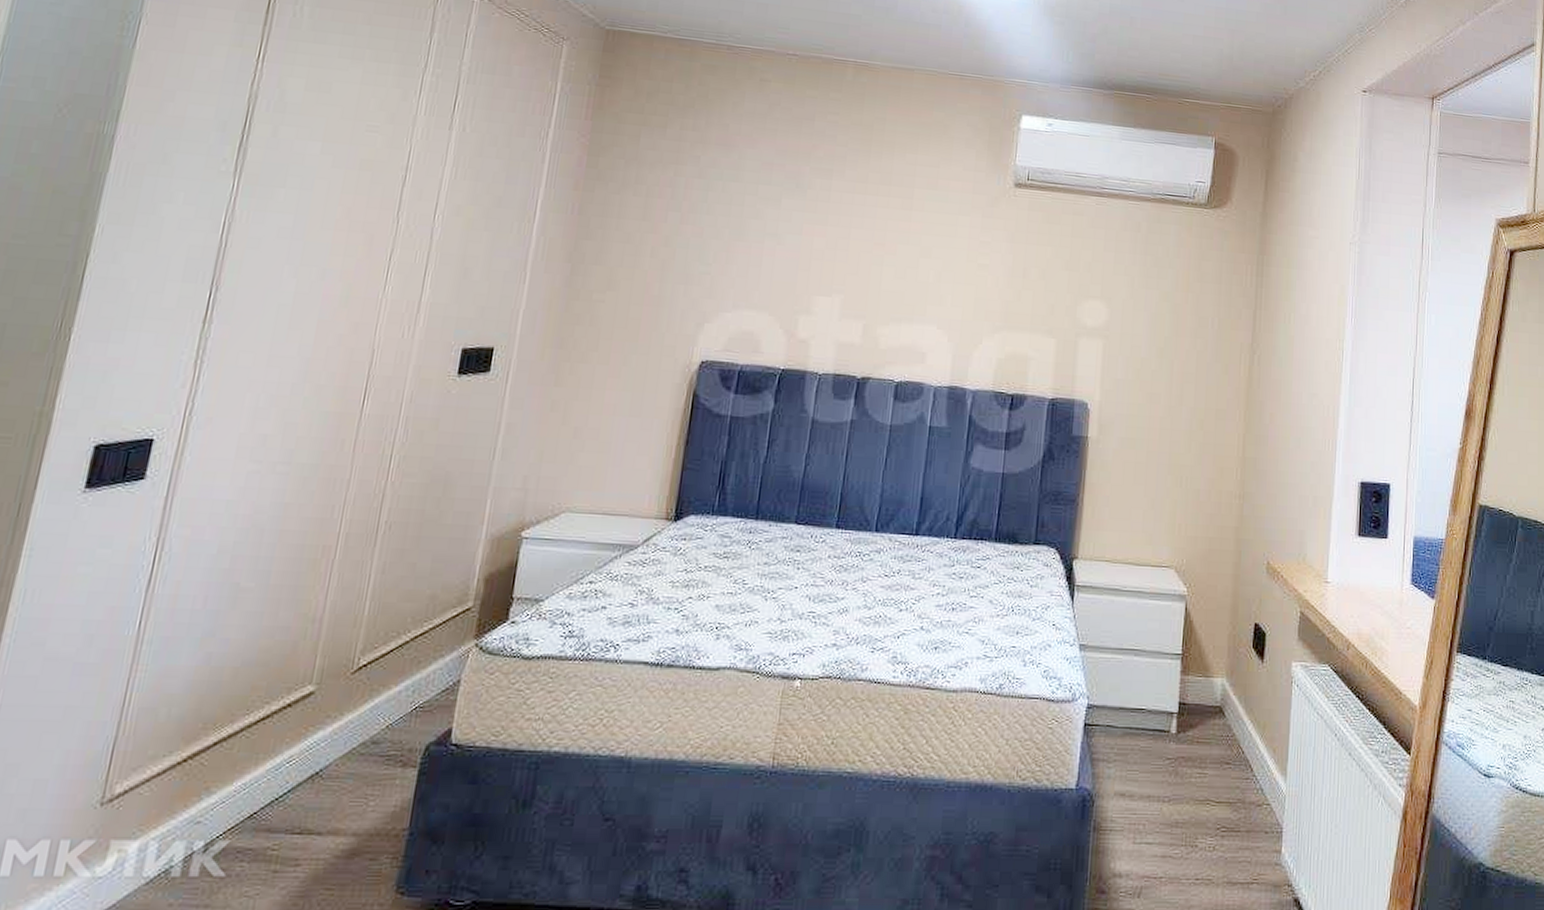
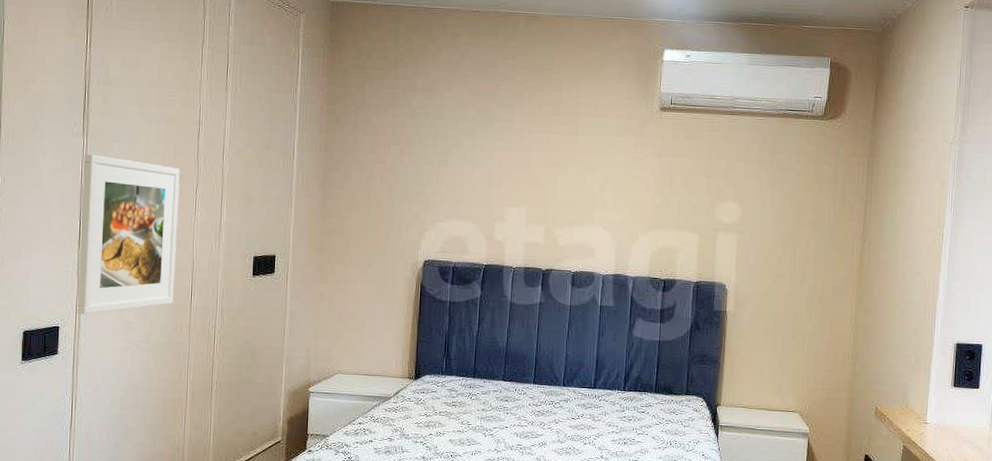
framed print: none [185,200,370,423] -> present [77,153,180,315]

